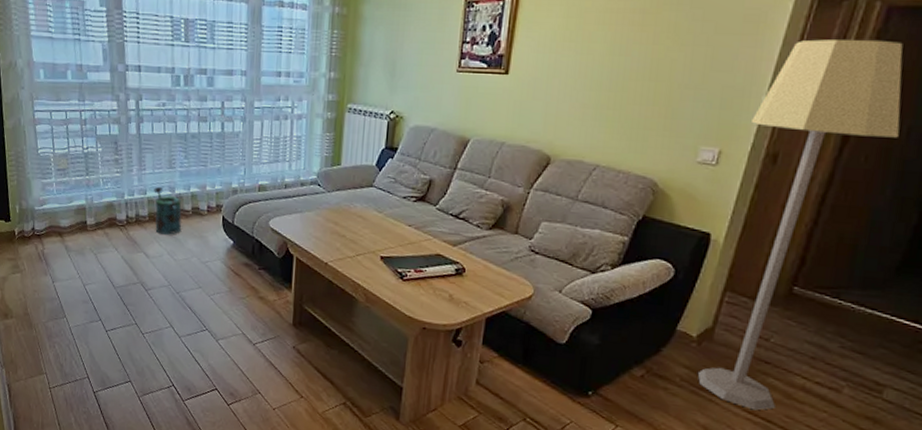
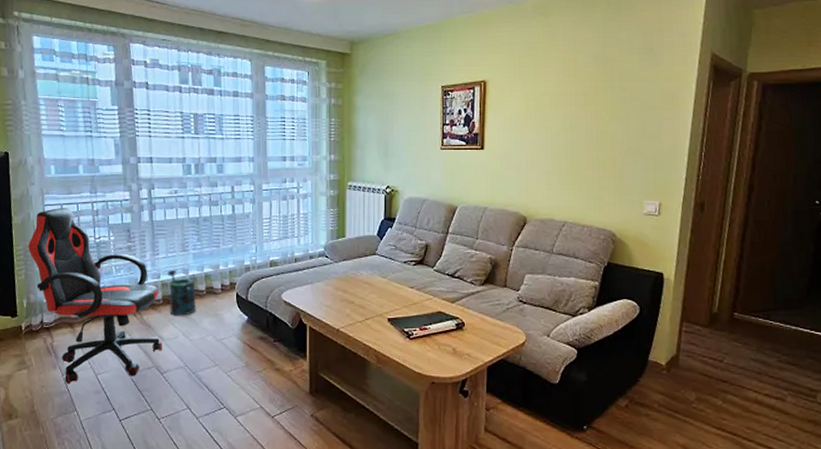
chair: none [19,114,148,292] -> present [28,208,162,384]
lamp: present [698,39,903,411] -> none [672,109,788,426]

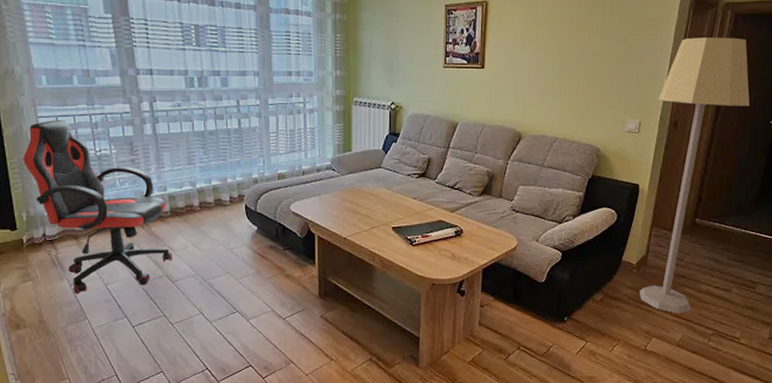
watering can: present [167,269,196,316] -> none [174,182,204,227]
lamp: none [672,109,788,426] -> present [640,37,750,314]

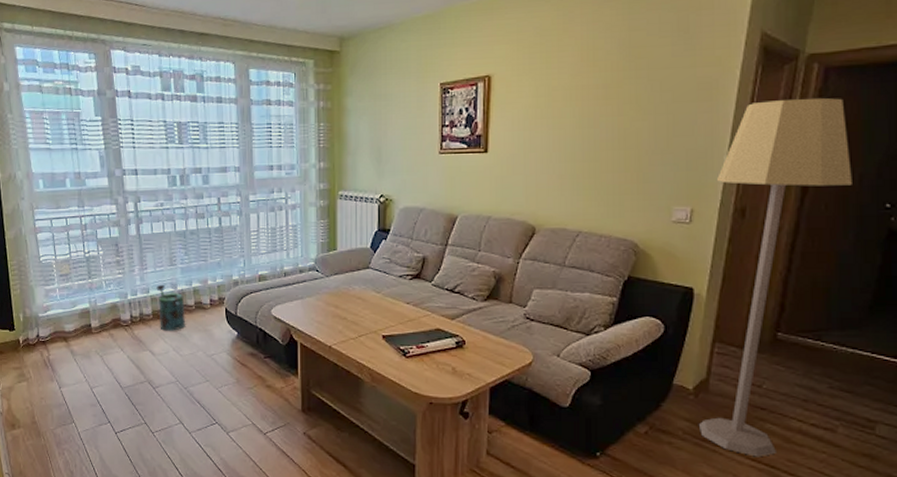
chair: present [23,120,172,295] -> none [22,223,154,397]
watering can: none [174,182,204,227] -> present [156,284,185,331]

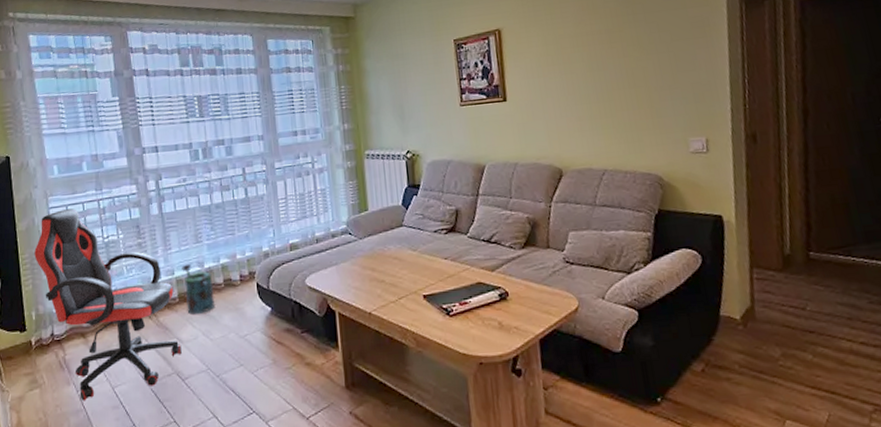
chair: none [22,223,154,397] -> present [34,209,182,401]
lamp: present [699,97,852,457] -> none [724,26,847,384]

